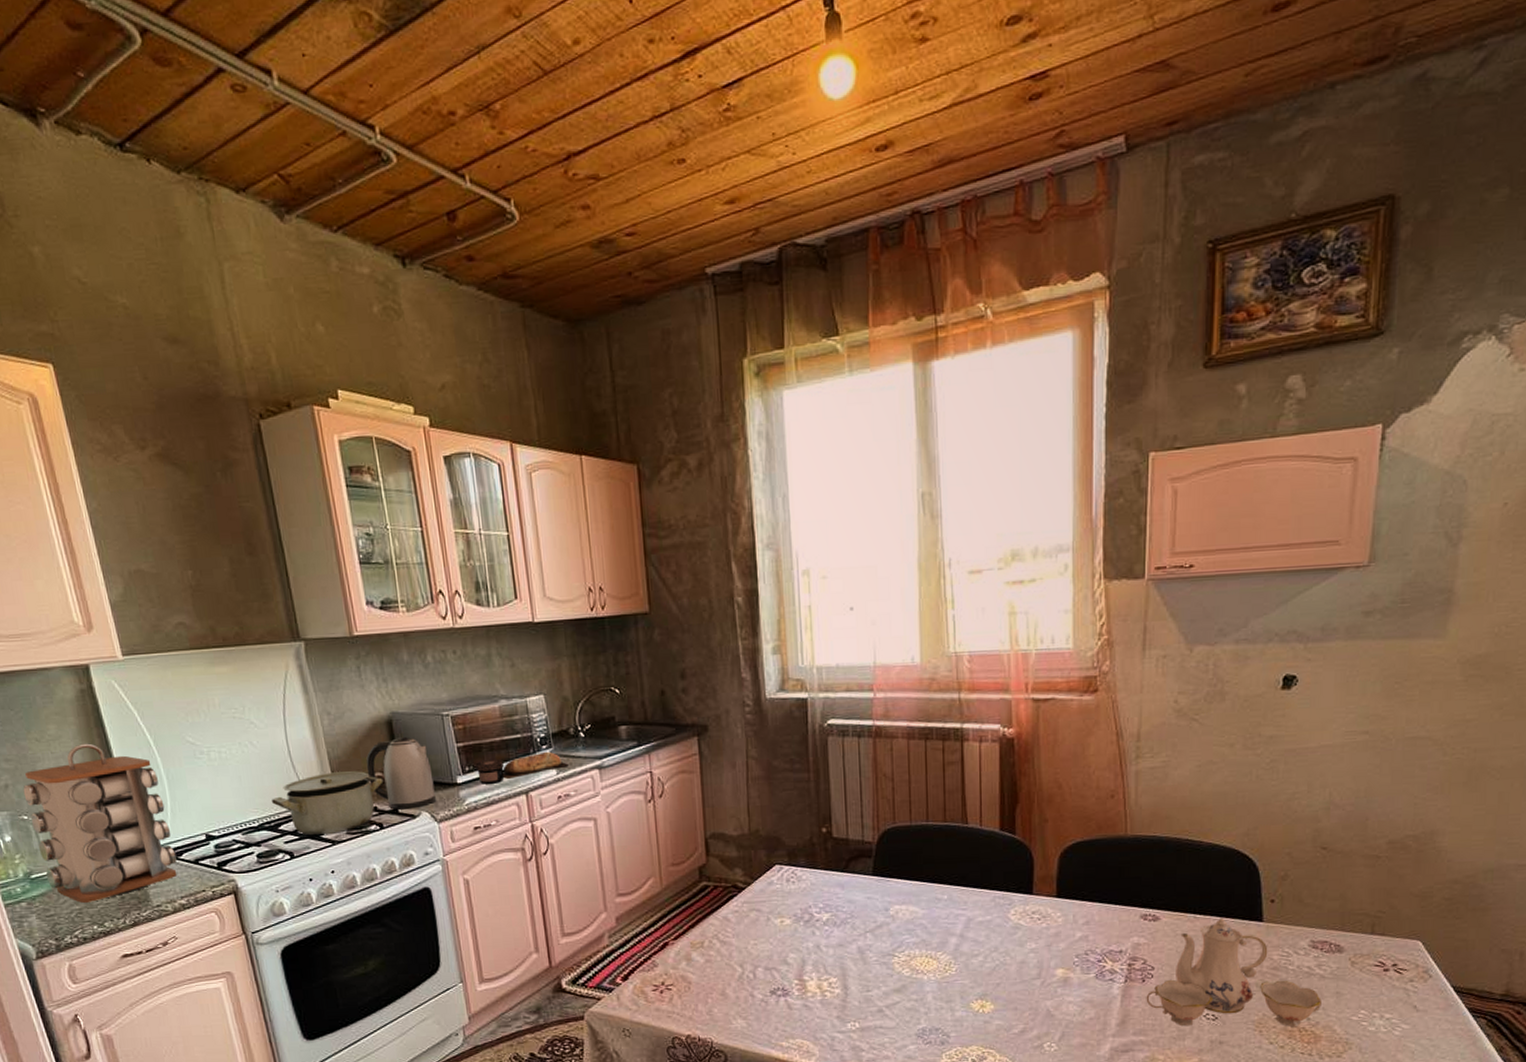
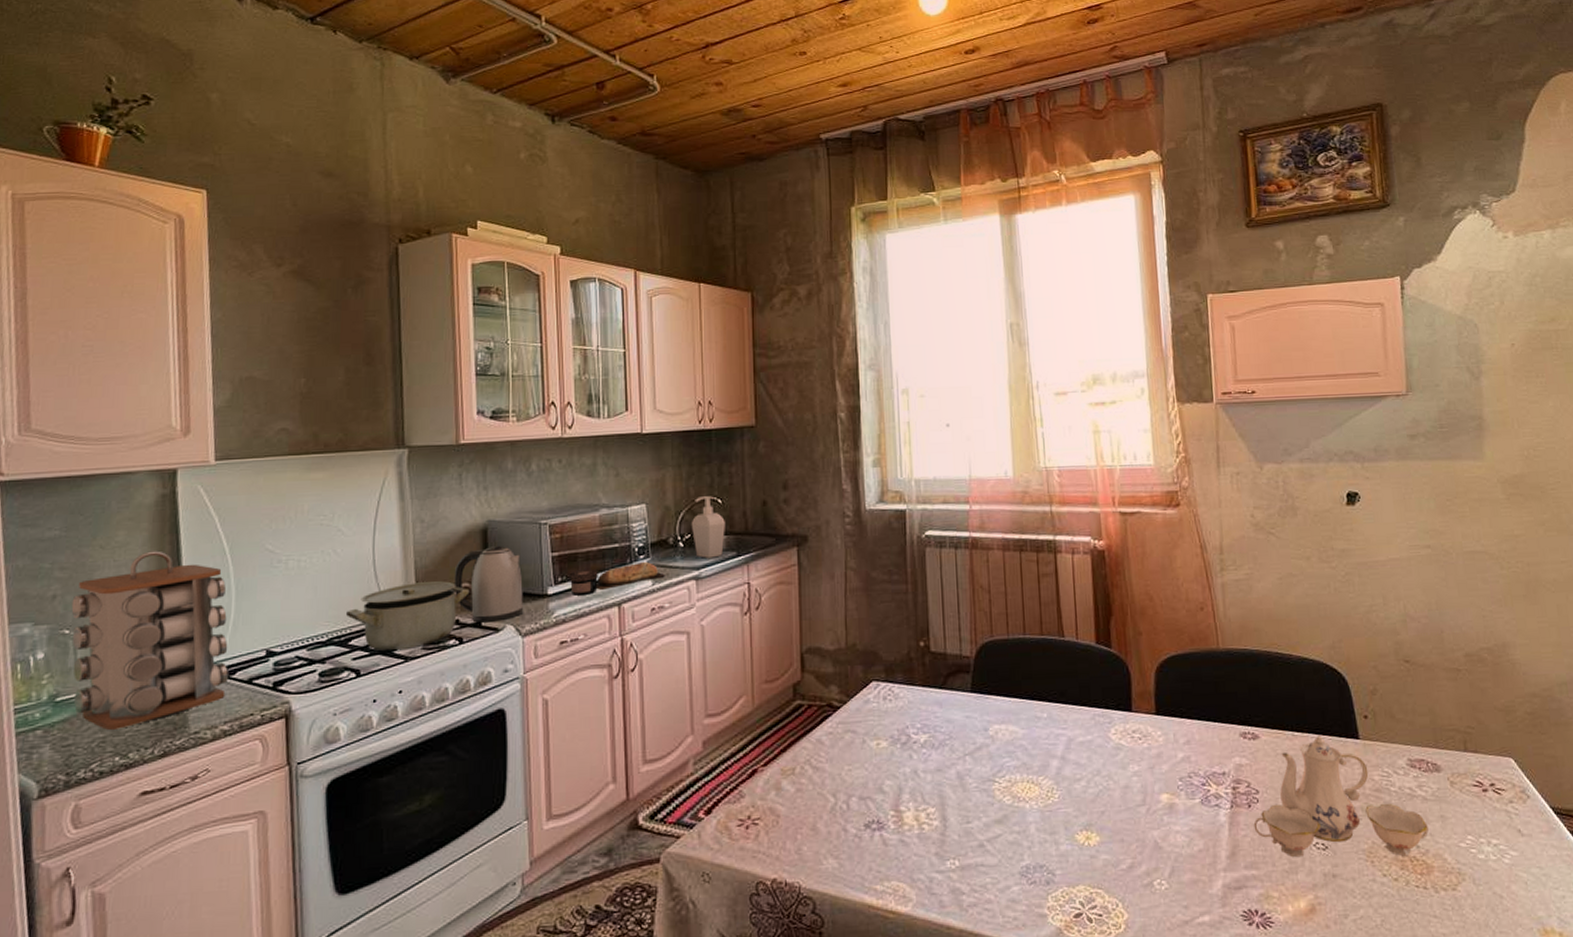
soap bottle: none [590,686,625,748] -> present [691,496,725,558]

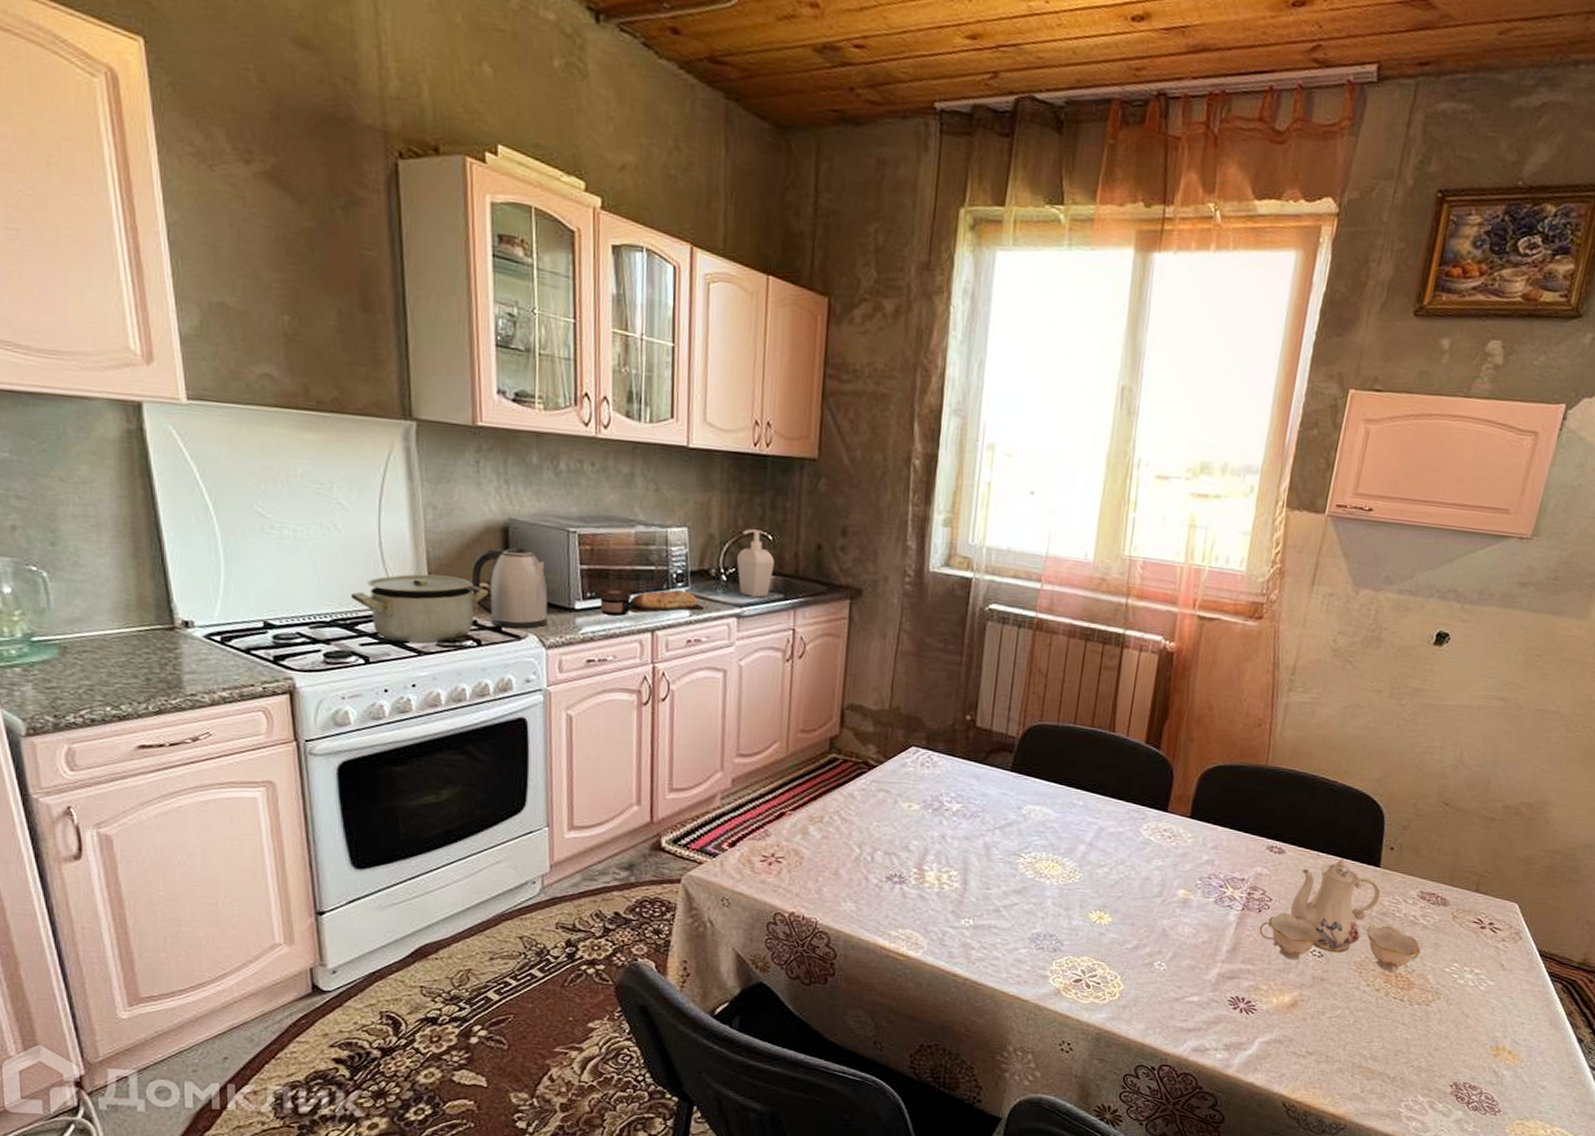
spice rack: present [71,550,228,730] -> none [35,493,223,679]

